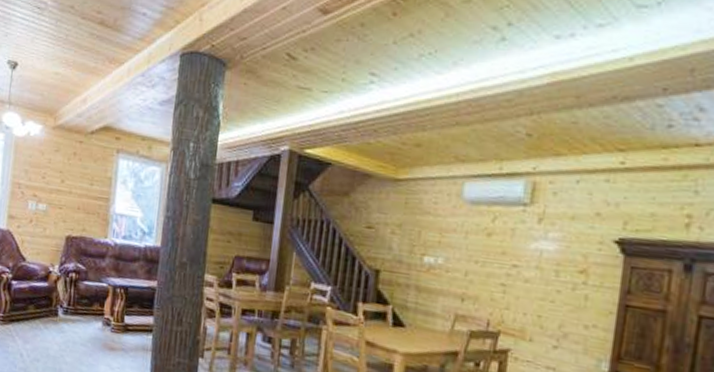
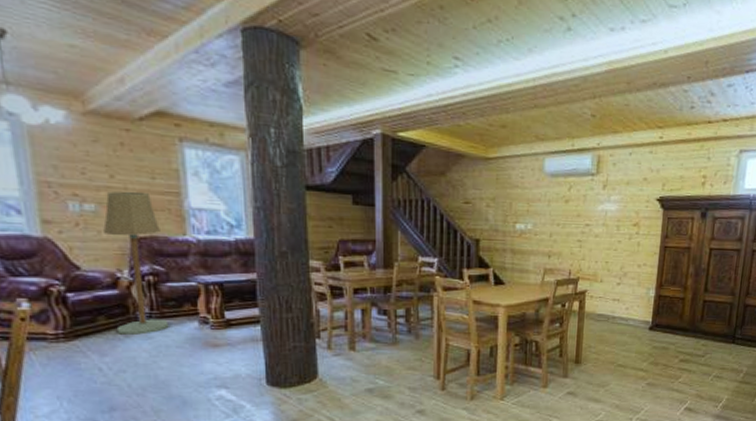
floor lamp: none [40,194,89,328] -> present [103,191,169,335]

